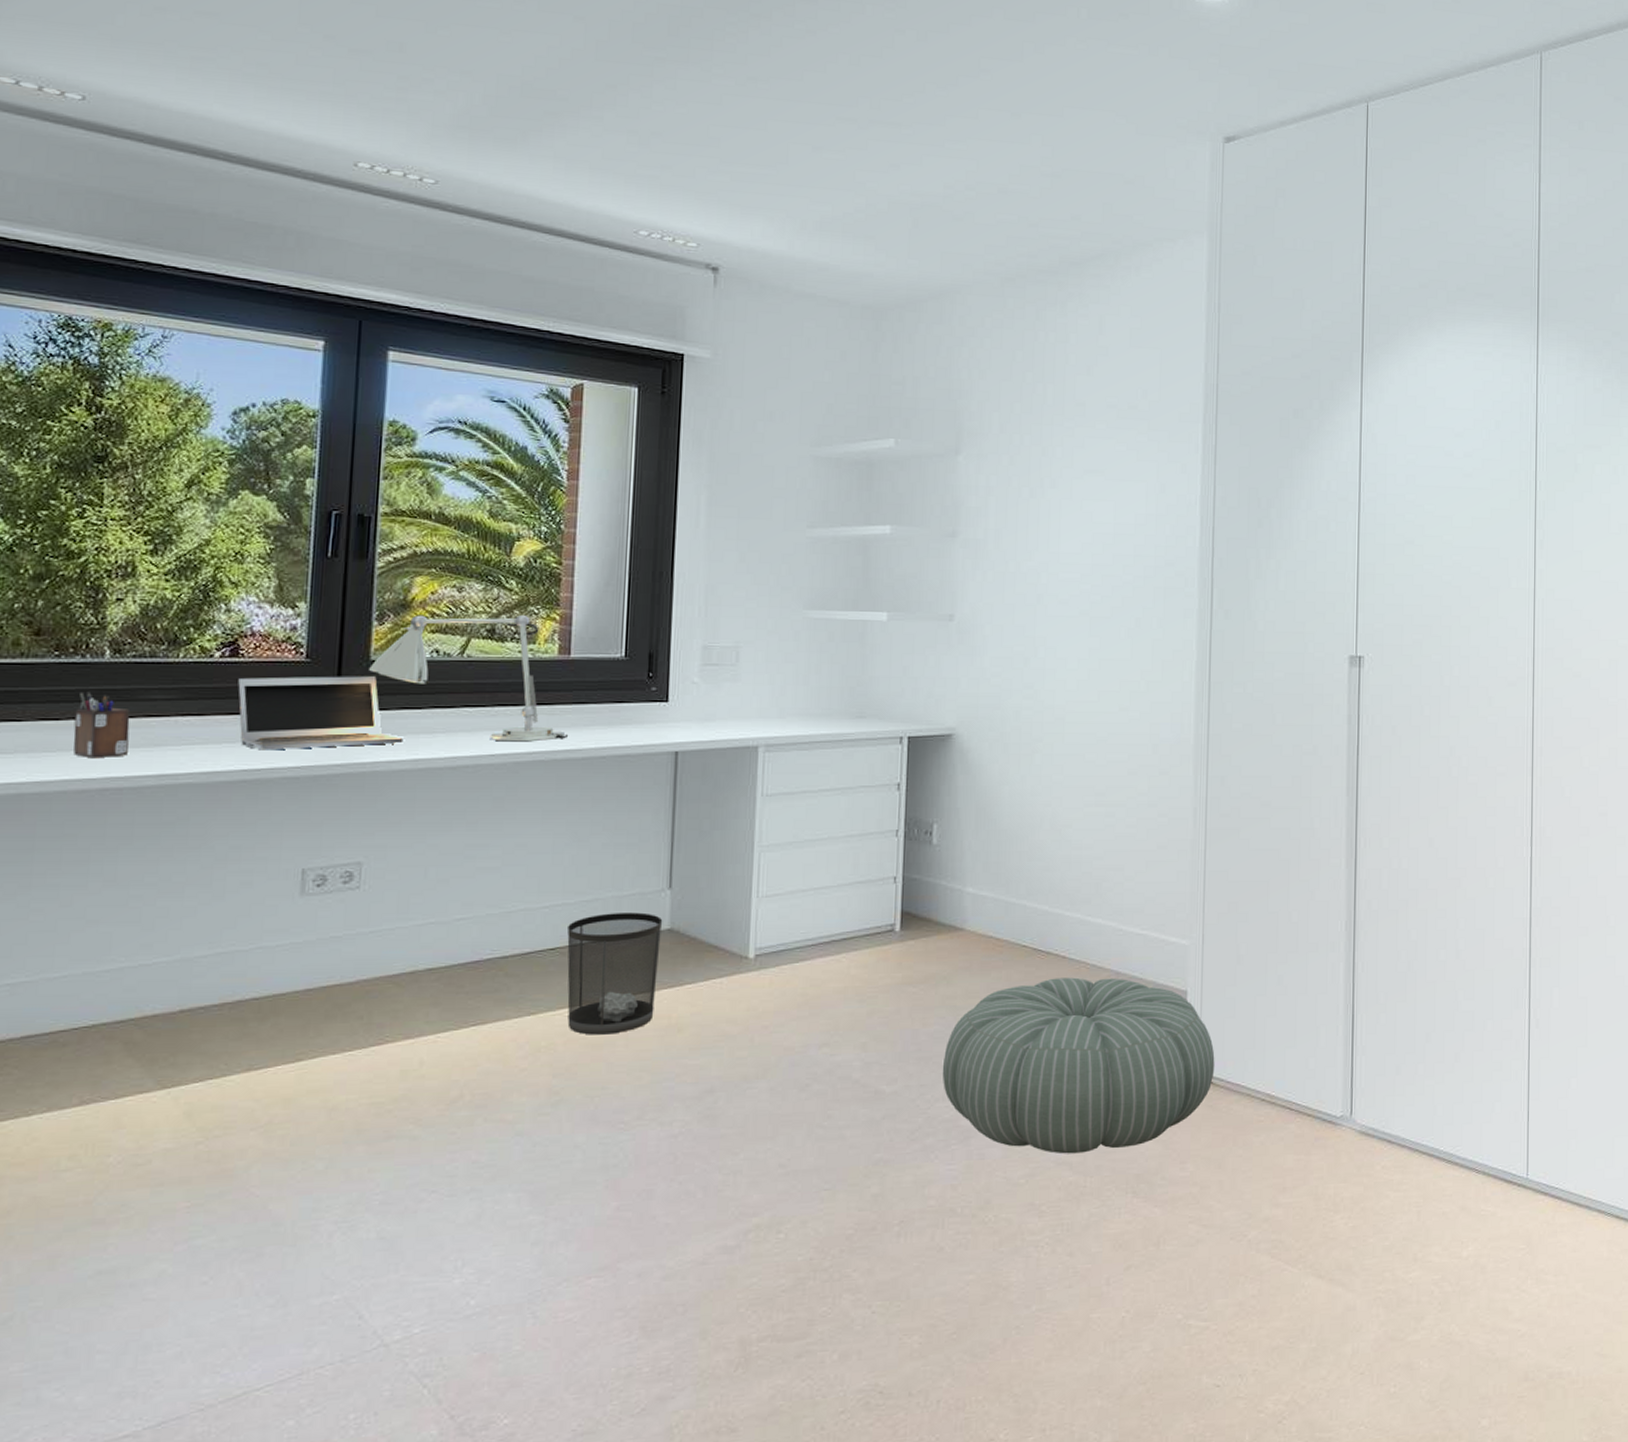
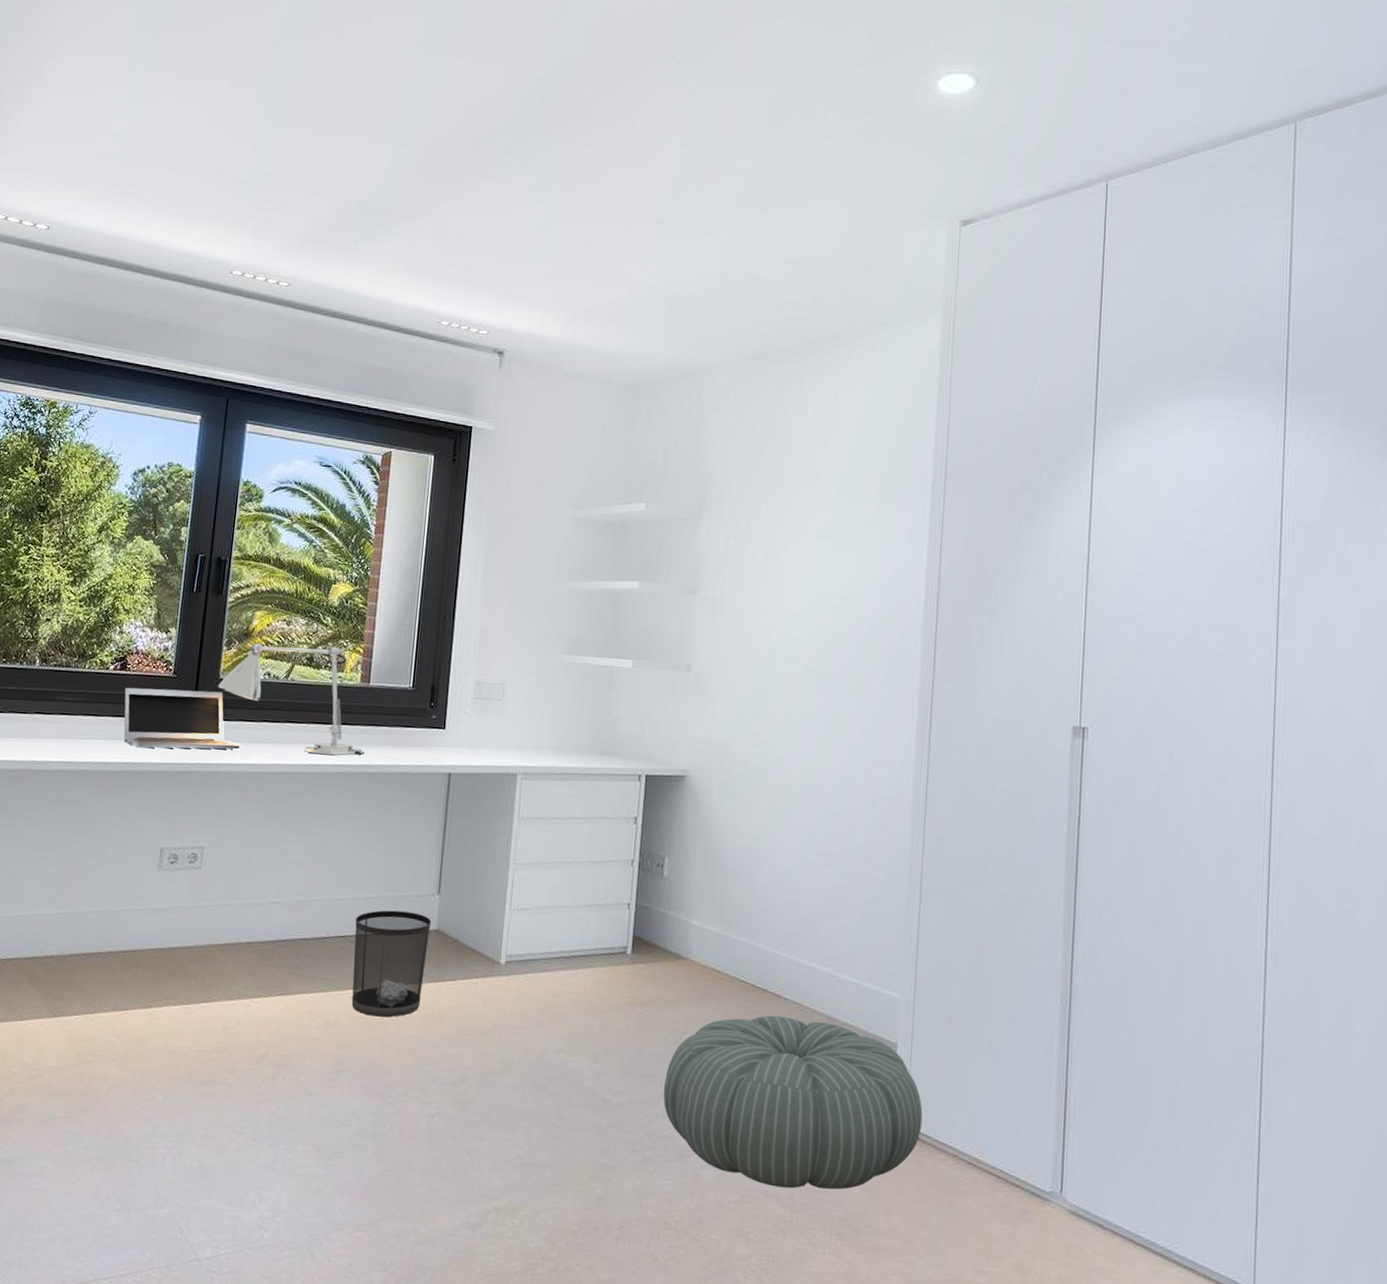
desk organizer: present [73,692,131,759] -> none [10,691,50,745]

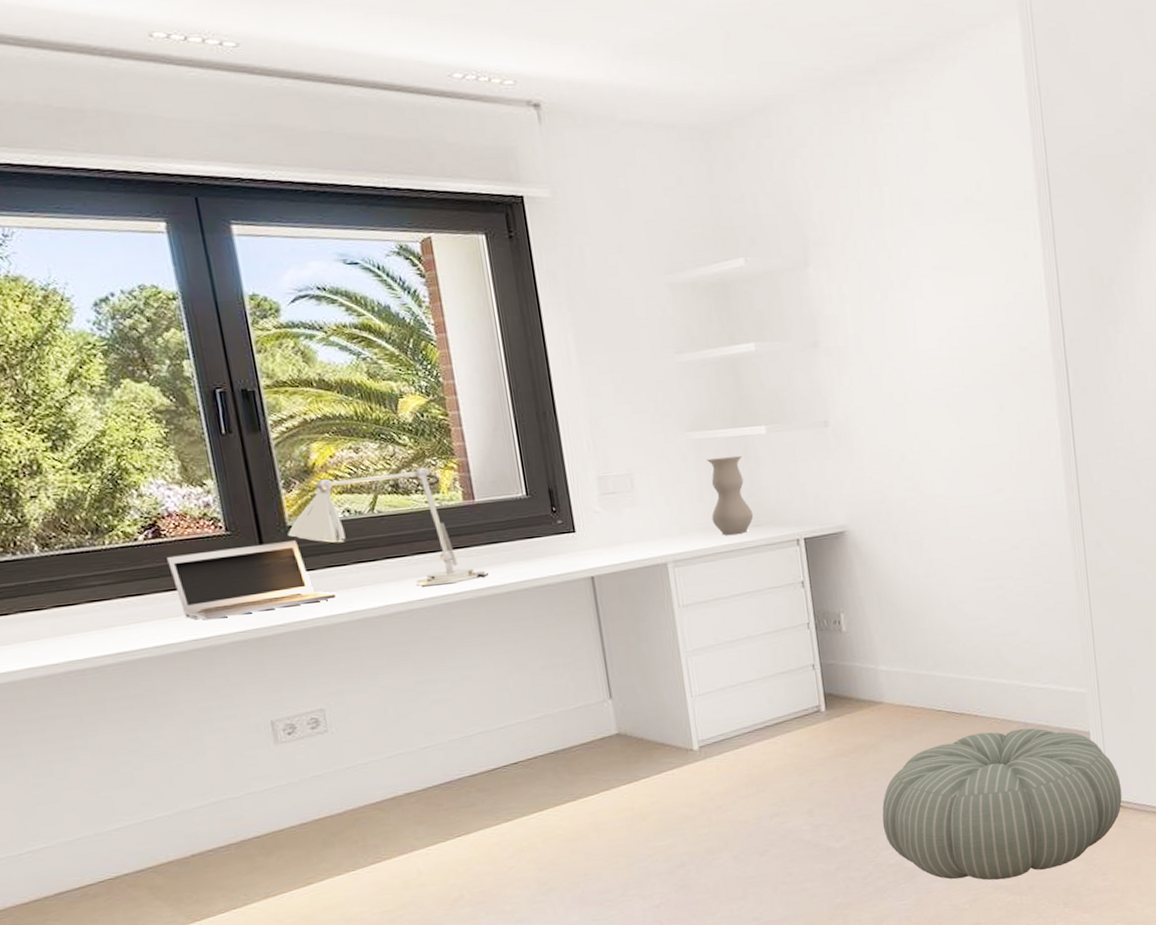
waste bin: present [351,910,432,1017] -> none [524,722,618,832]
vase: none [566,683,605,759] -> present [707,456,754,535]

